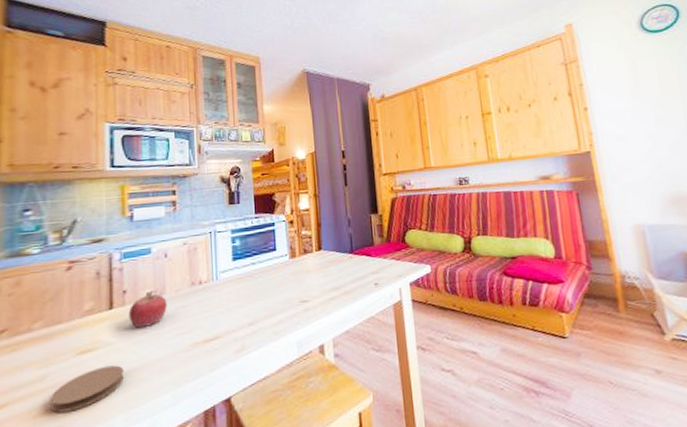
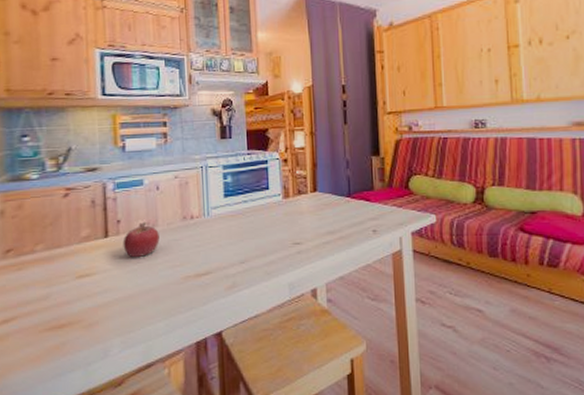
coaster: present [50,365,125,413] -> none [54,291,121,330]

